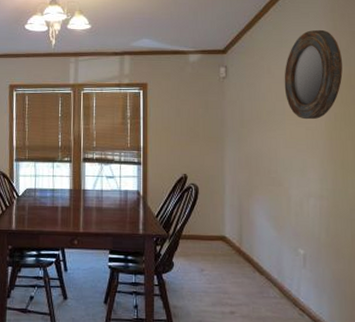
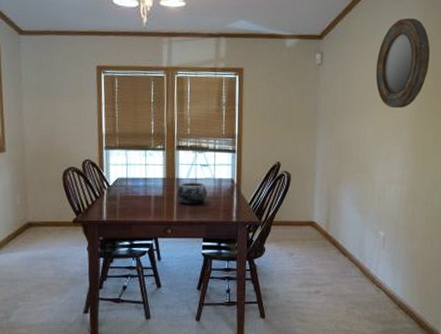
decorative bowl: none [83,193,113,217] -> present [177,182,207,205]

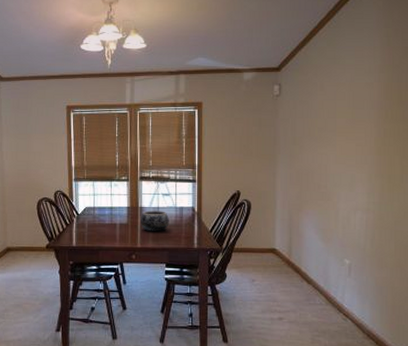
home mirror: present [375,18,430,109] -> none [336,45,394,136]

